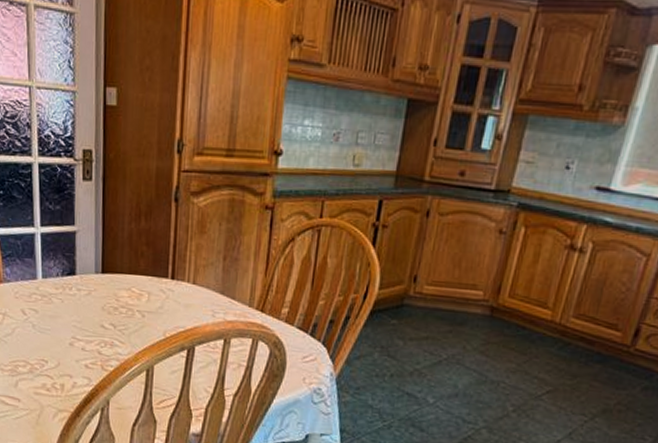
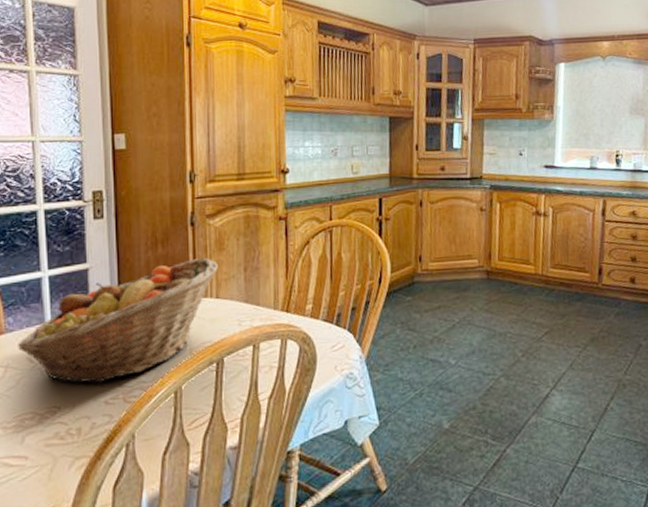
fruit basket: none [14,238,198,347] -> present [18,257,218,384]

